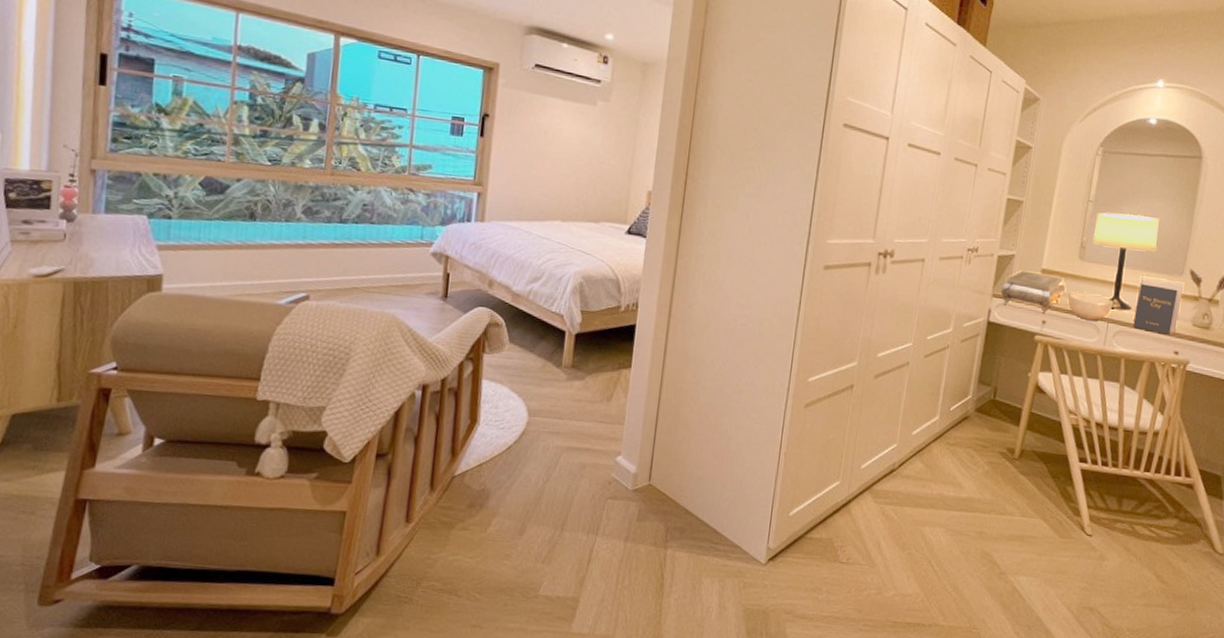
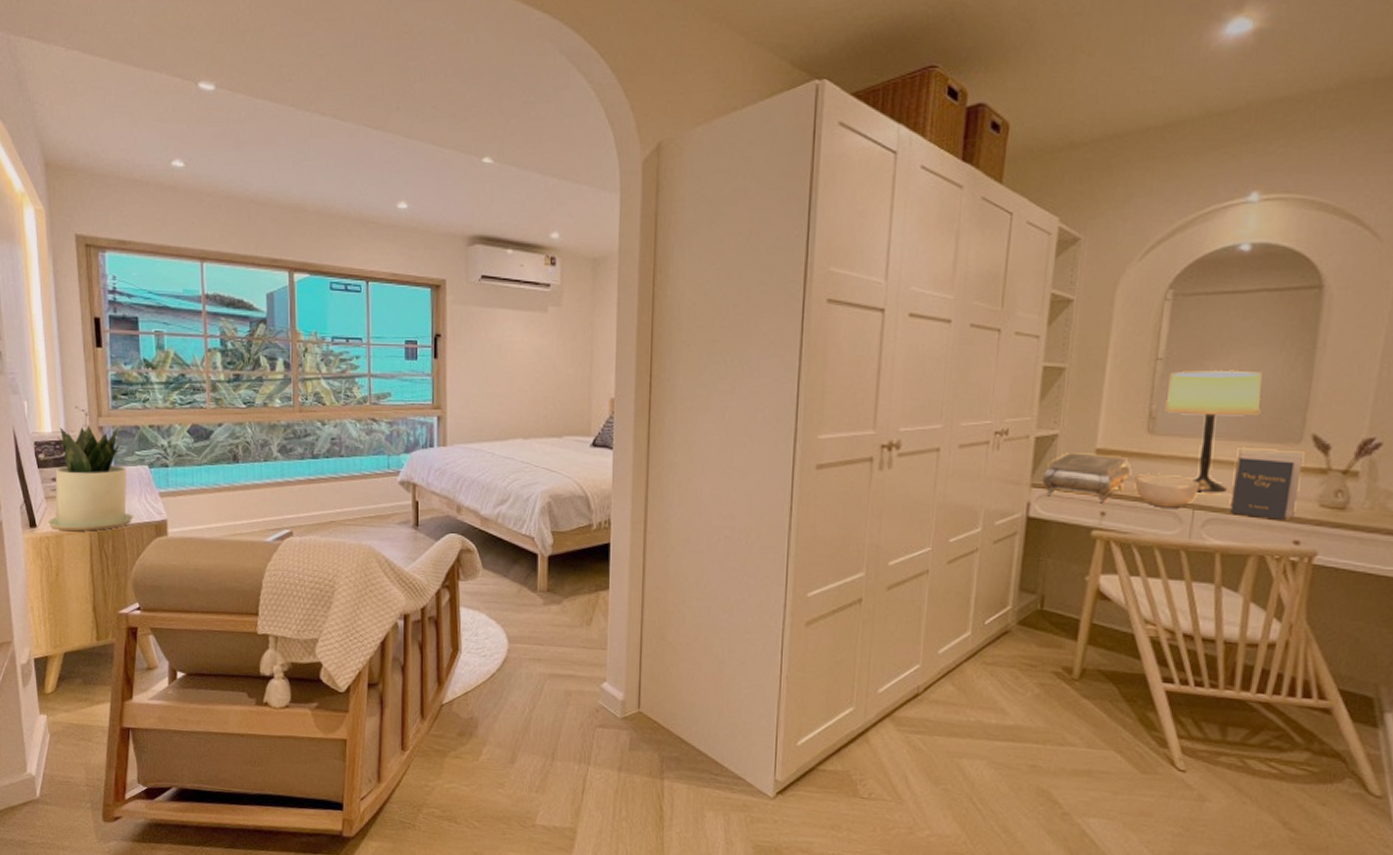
planter: none [10,165,123,281] -> present [48,425,133,531]

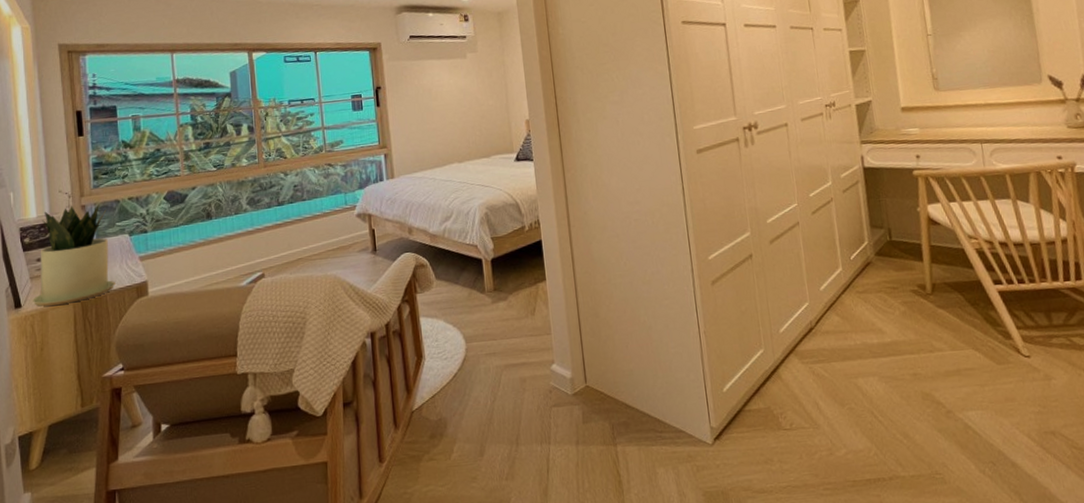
jewelry box: present [1041,453,1131,505] -> none [867,111,930,150]
bowl: present [1134,474,1200,508] -> none [934,120,981,146]
table lamp: present [1167,371,1262,494] -> none [940,35,1007,130]
books: present [1230,448,1303,520] -> none [1001,89,1052,143]

